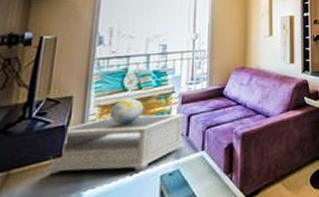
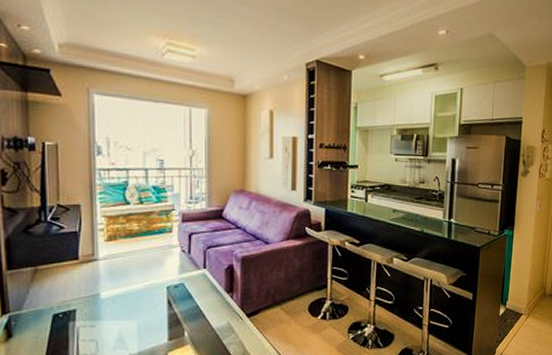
coffee table: present [43,113,186,174] -> none [65,228,187,280]
decorative globe: present [109,98,144,125] -> none [115,211,147,236]

